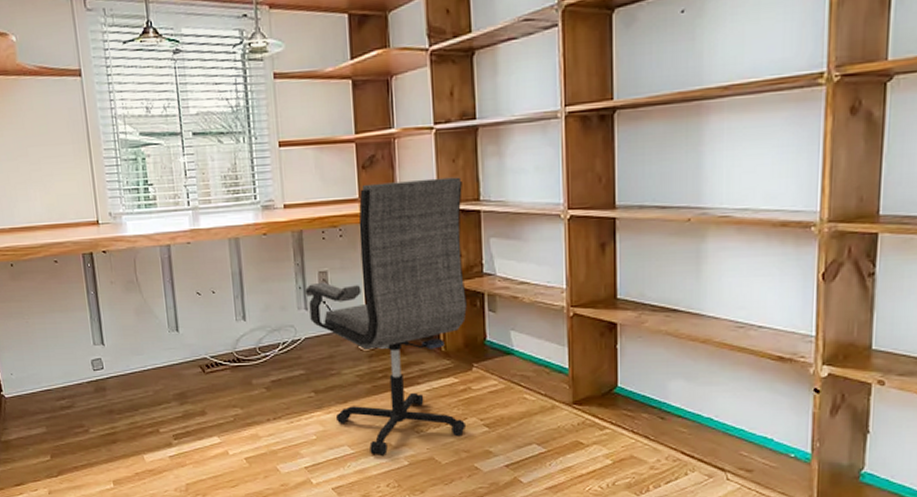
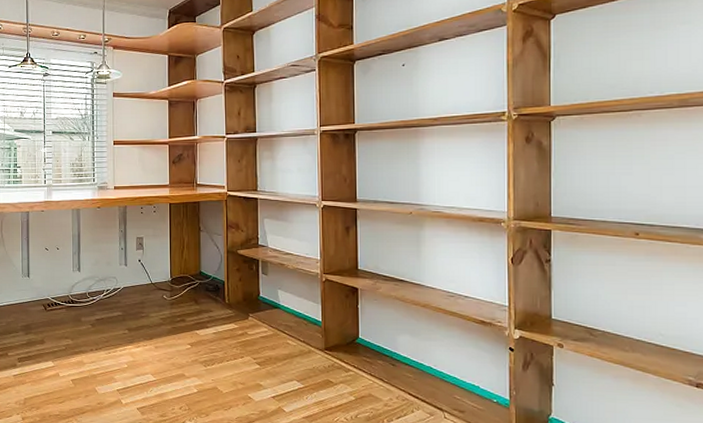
office chair: present [305,177,467,455] -> none [126,173,246,383]

